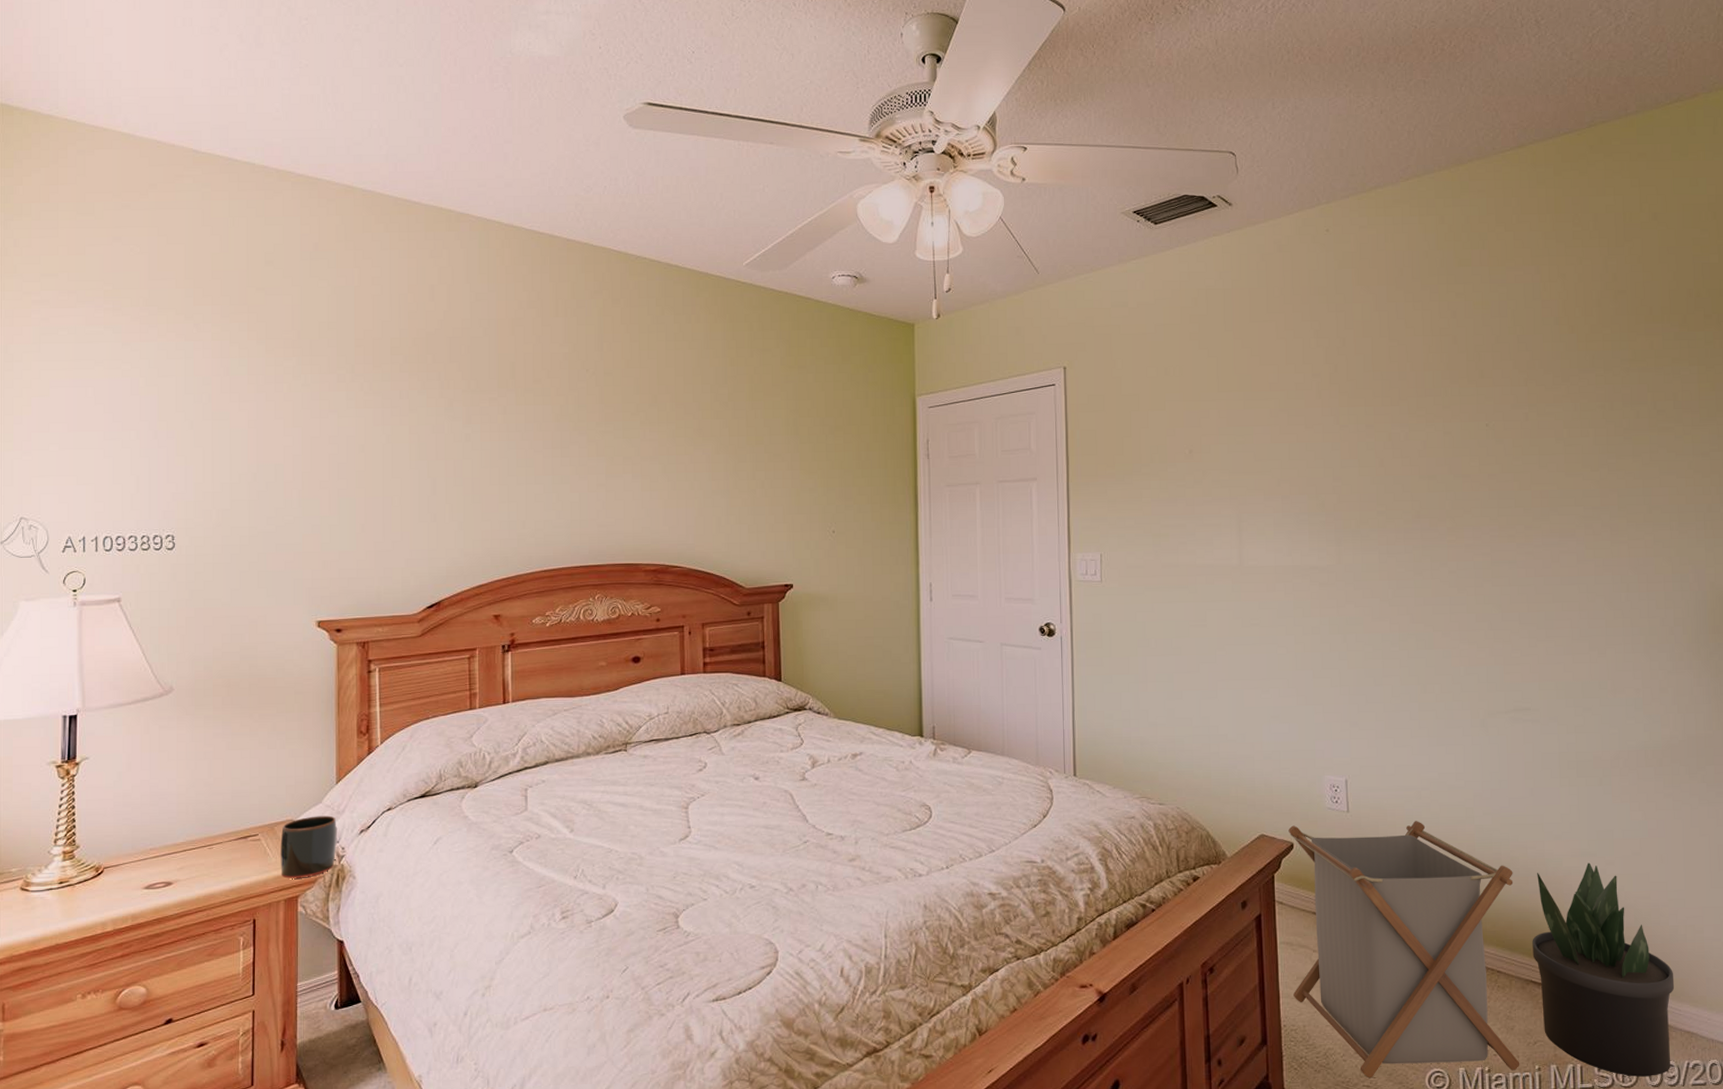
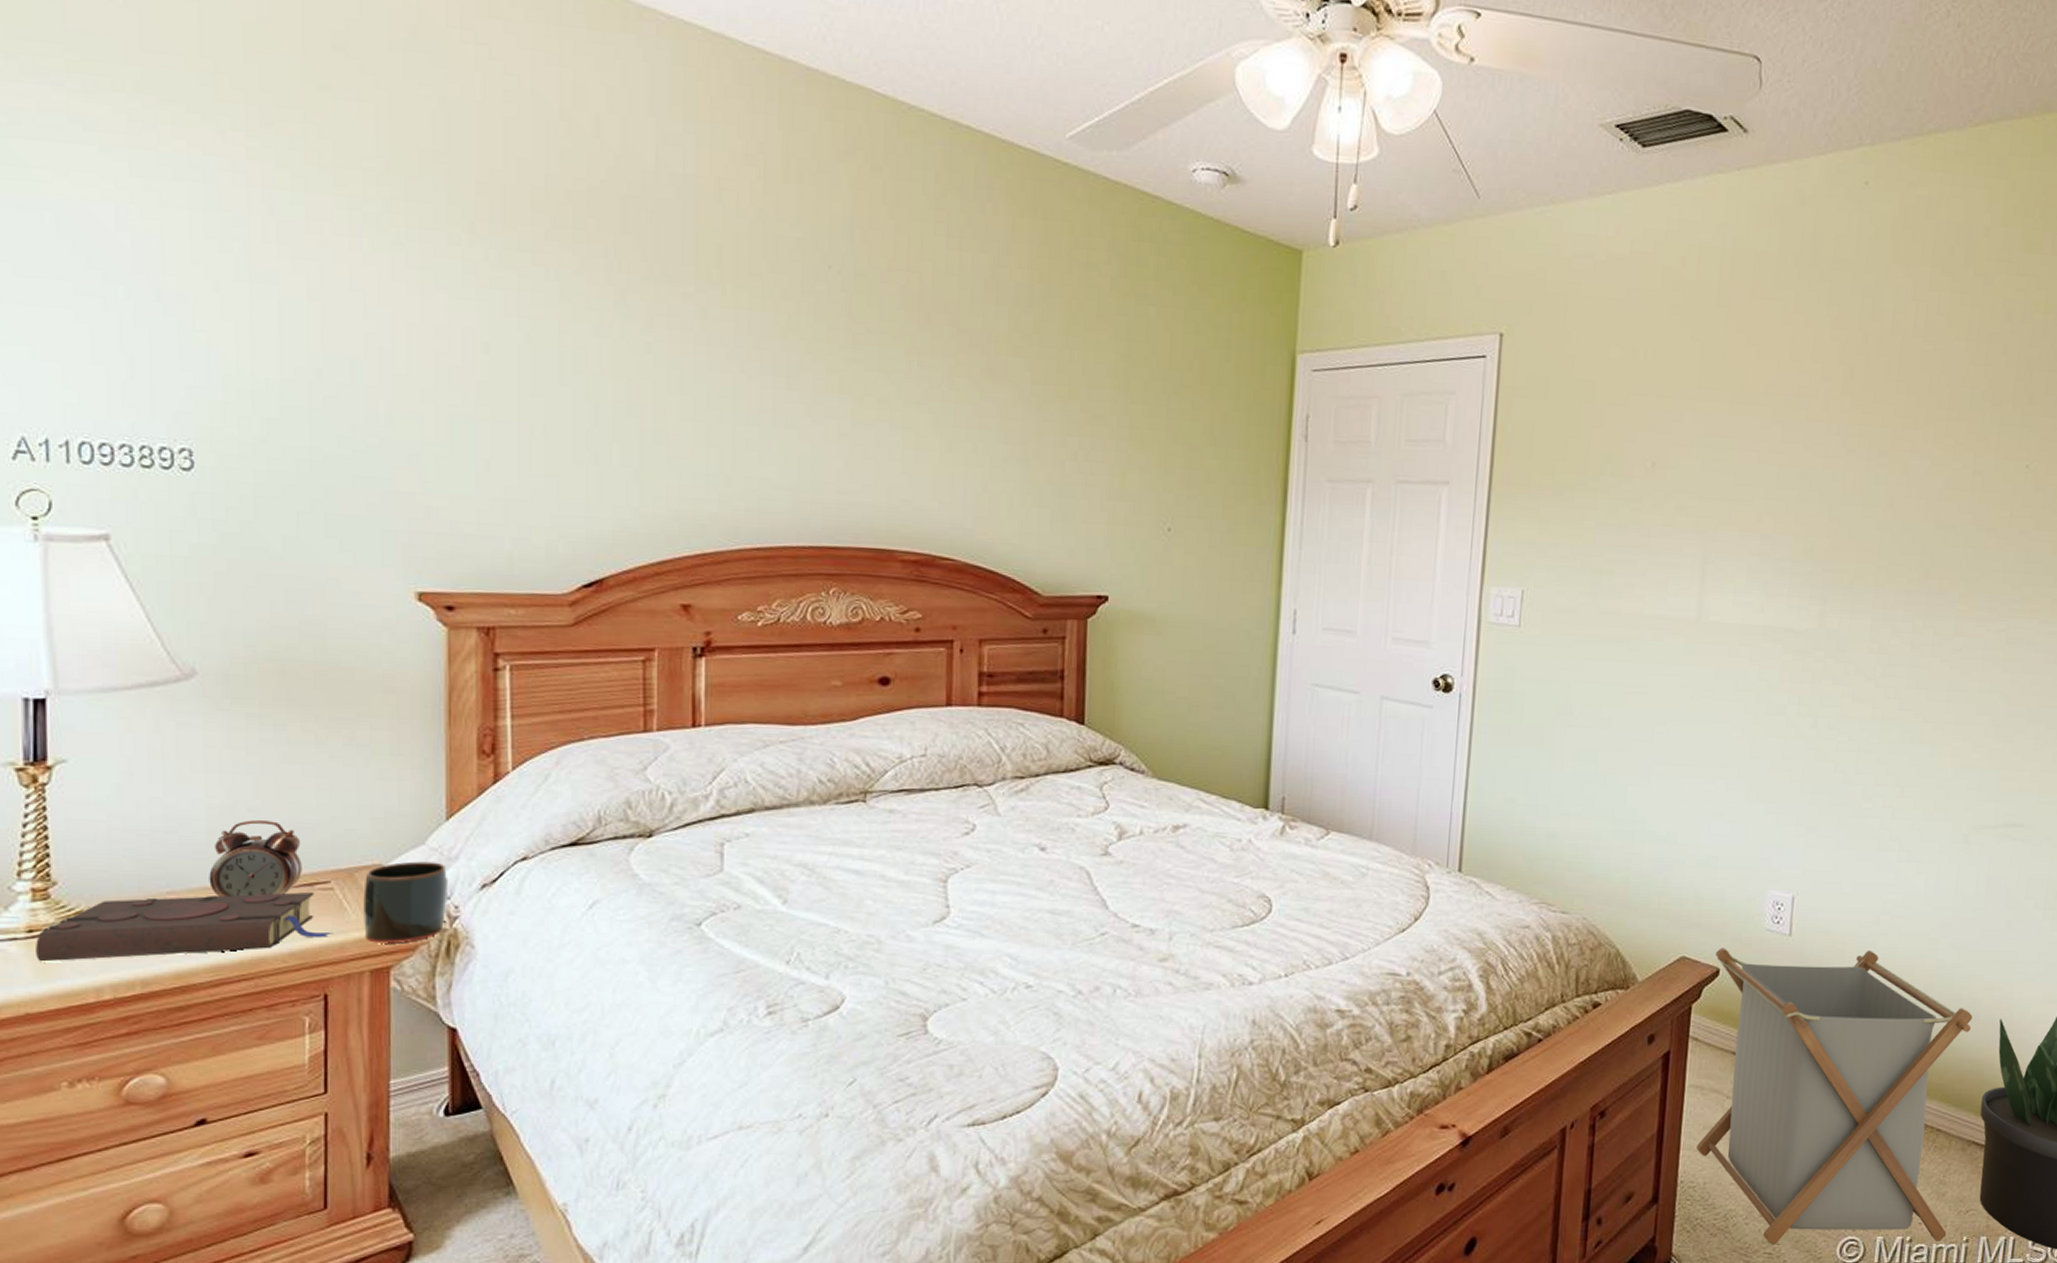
book: none [64,842,260,905] -> present [36,891,334,962]
alarm clock: none [178,792,239,851] -> present [209,820,302,898]

